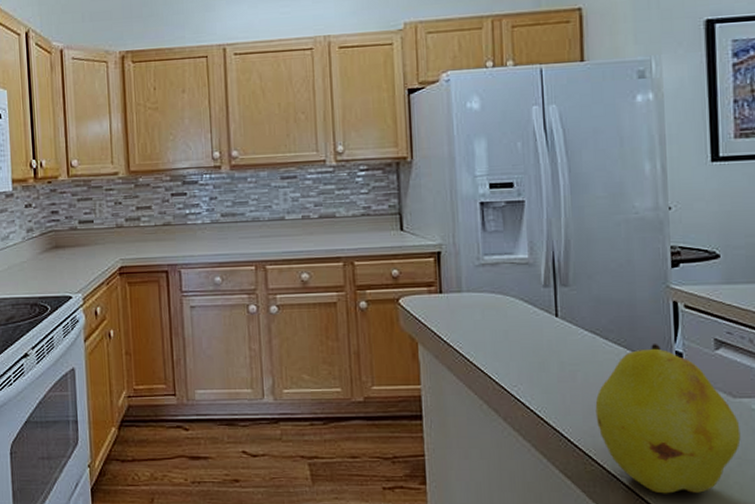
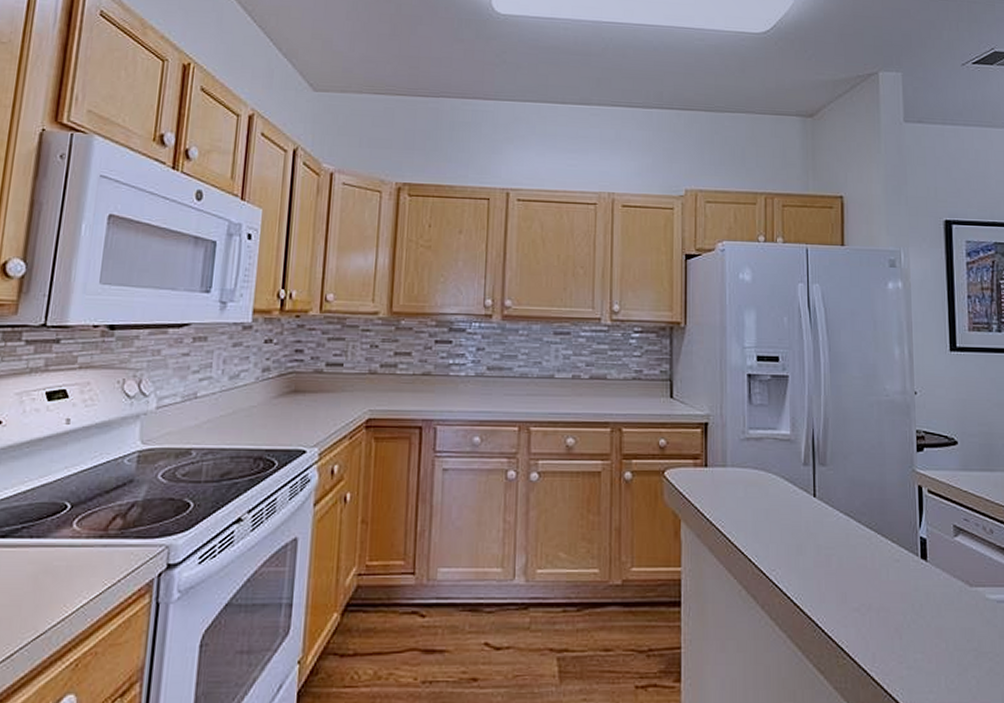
fruit: present [595,344,741,494] -> none [848,529,977,690]

